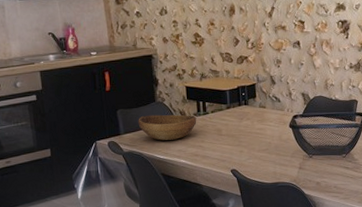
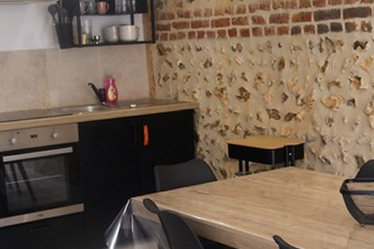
bowl: present [138,114,197,141] -> none [176,172,238,200]

